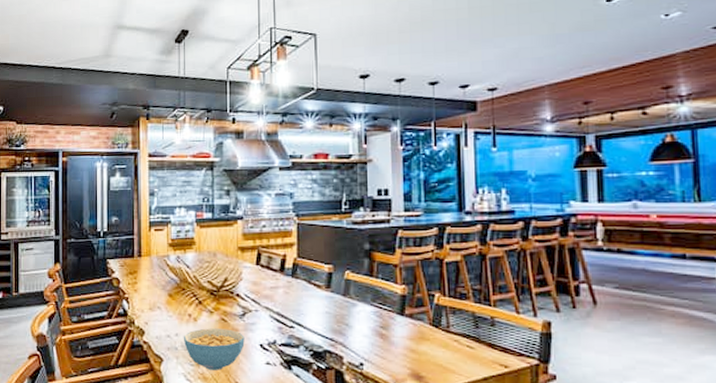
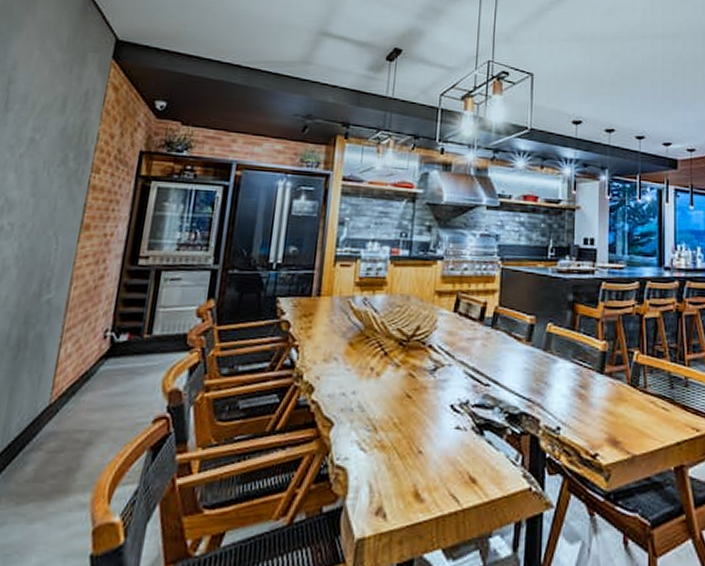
cereal bowl: present [183,328,245,370] -> none [361,385,434,437]

